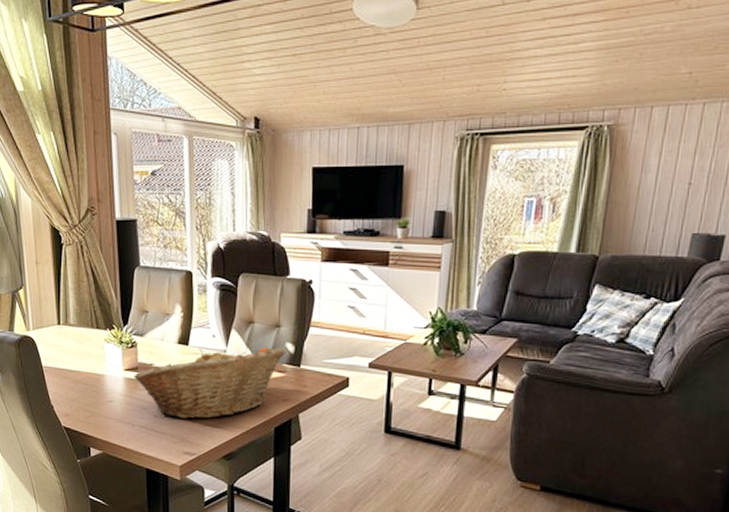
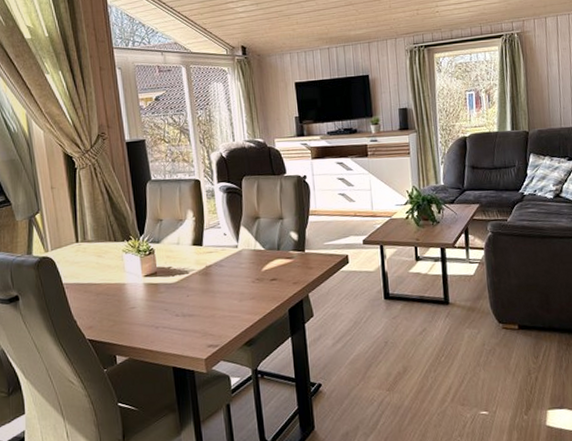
fruit basket: present [134,346,286,419] -> none [153,237,291,314]

